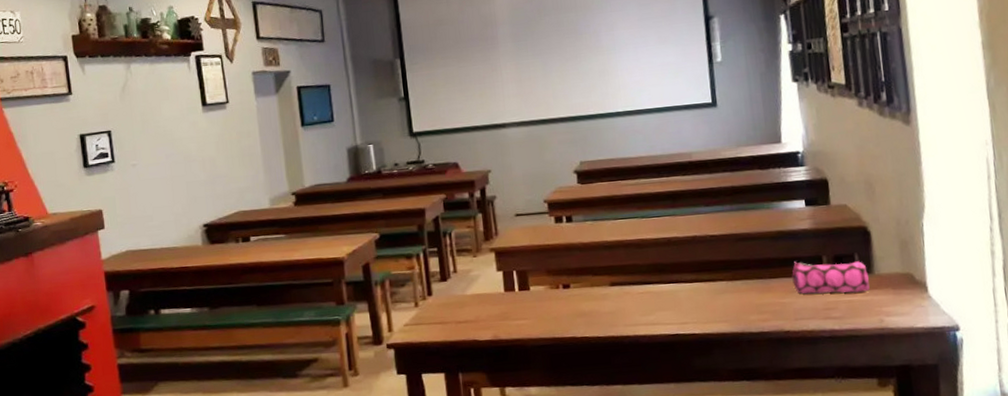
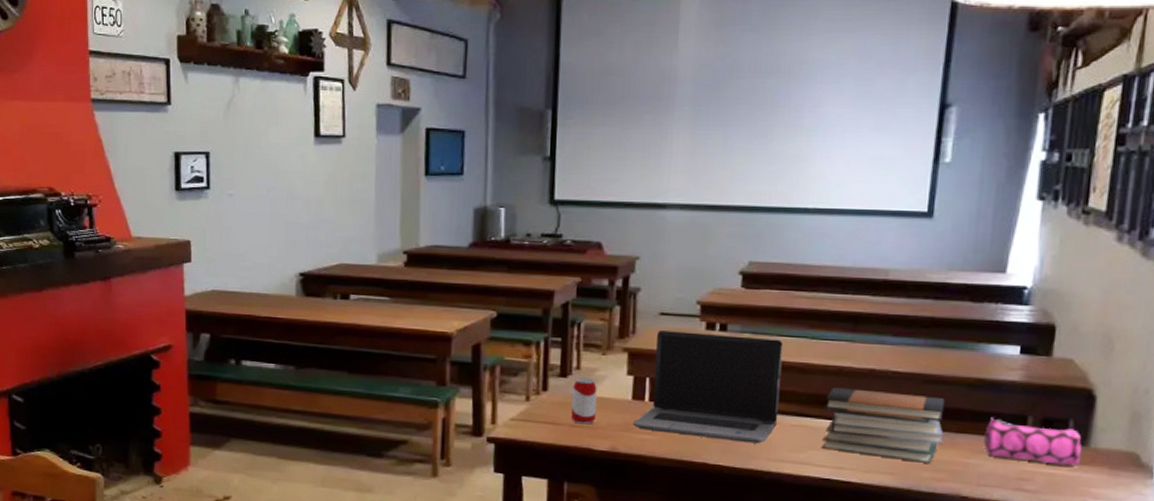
beverage can: none [453,278,477,320] -> present [571,377,597,425]
laptop computer: none [509,222,627,317] -> present [633,330,783,444]
book stack: none [661,251,761,309] -> present [821,387,945,463]

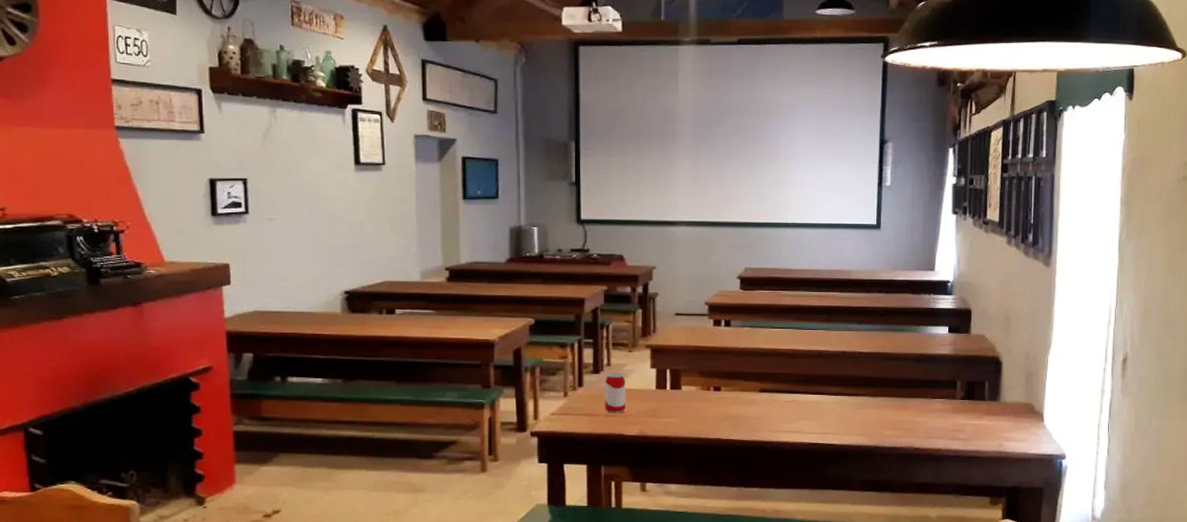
laptop computer: present [633,330,783,444] -> none [658,329,775,419]
book stack: present [821,387,945,463] -> none [810,368,899,424]
pencil case: present [983,418,1082,467] -> none [928,384,995,417]

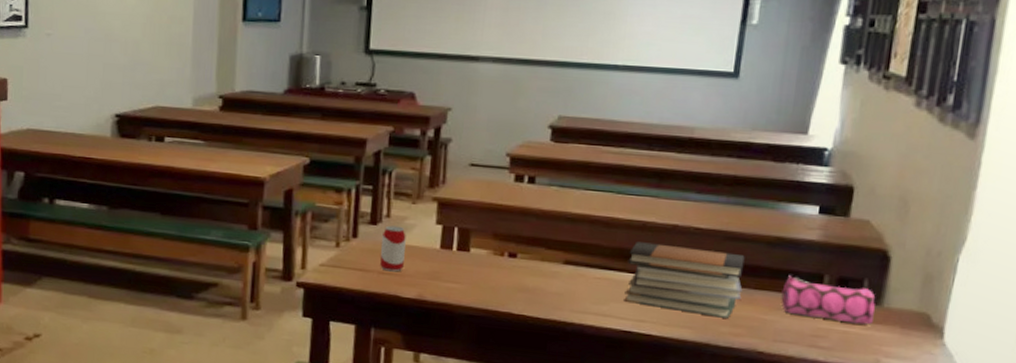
book stack: none [810,368,899,424] -> present [624,242,745,318]
pencil case: none [928,384,995,417] -> present [781,275,876,325]

